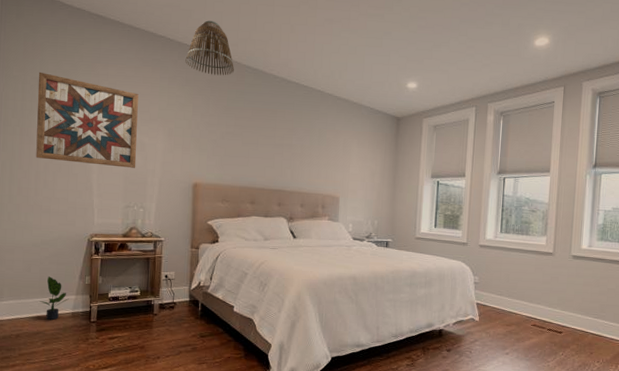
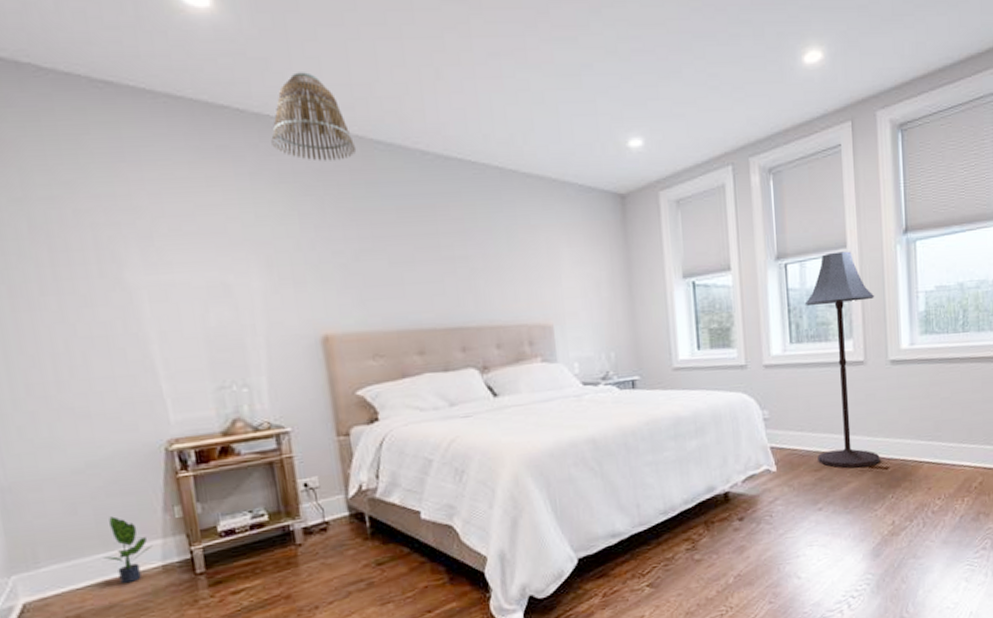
wall art: present [36,72,139,168] -> none [19,188,223,332]
floor lamp: none [510,174,567,329] -> present [806,251,880,468]

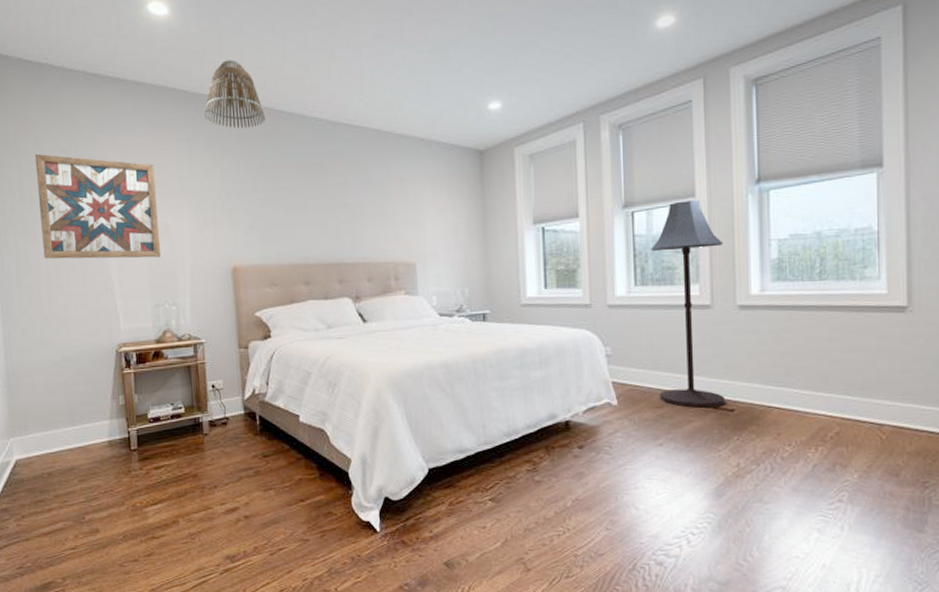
wall art: none [19,188,223,332] -> present [34,153,161,259]
potted plant: present [103,516,153,585] -> none [69,400,103,453]

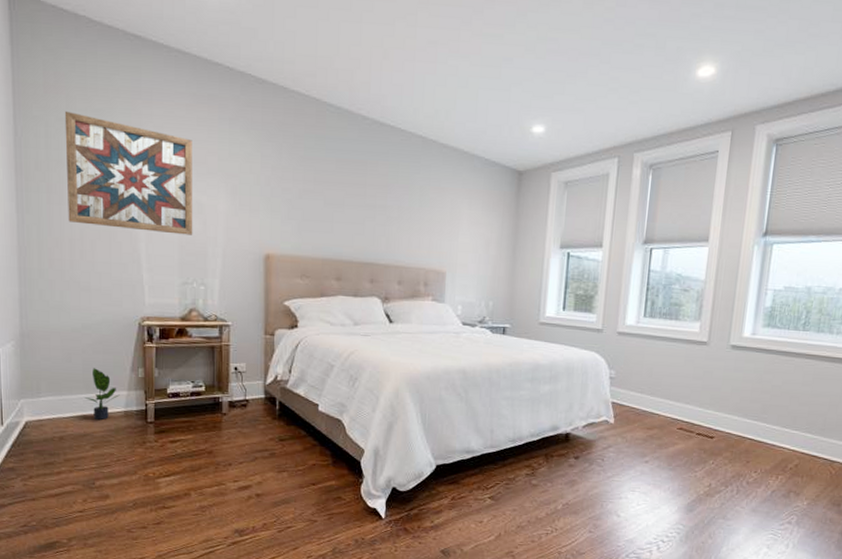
potted plant: none [69,400,103,453] -> present [84,368,120,420]
lamp shade: present [204,59,266,129] -> none [249,42,313,117]
floor lamp: present [652,200,726,408] -> none [651,244,727,433]

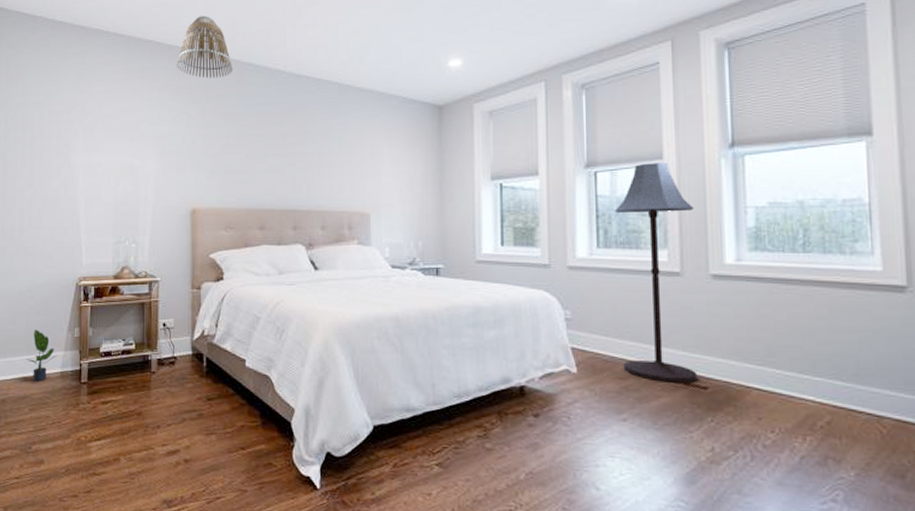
wall art: present [64,110,193,235] -> none [20,96,127,197]
lamp shade: none [249,42,313,117] -> present [176,15,233,79]
floor lamp: none [651,244,727,433] -> present [616,162,698,383]

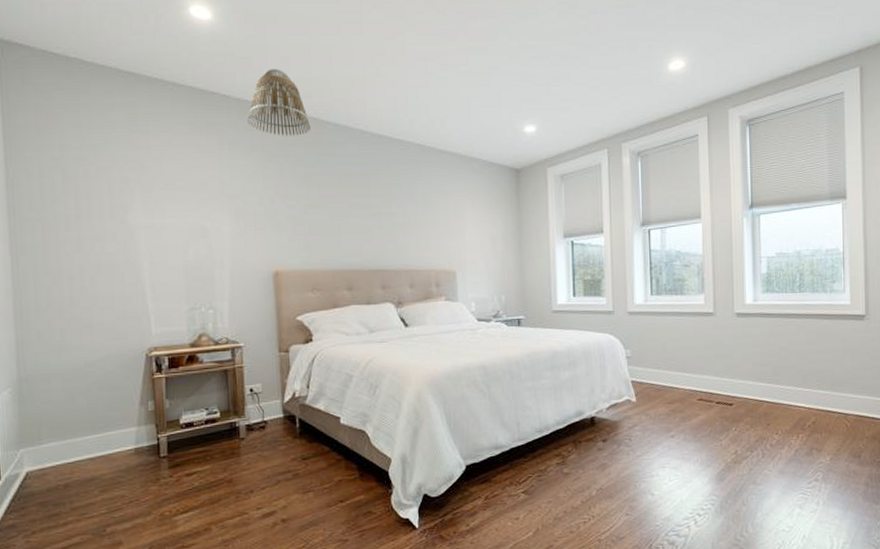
potted plant: present [25,329,57,382] -> none [90,406,129,462]
floor lamp: present [616,162,698,383] -> none [665,221,726,403]

